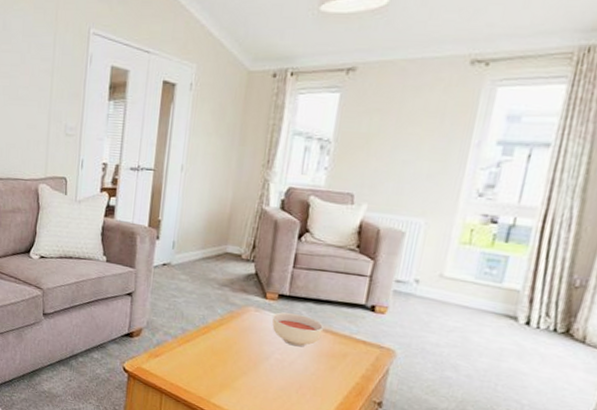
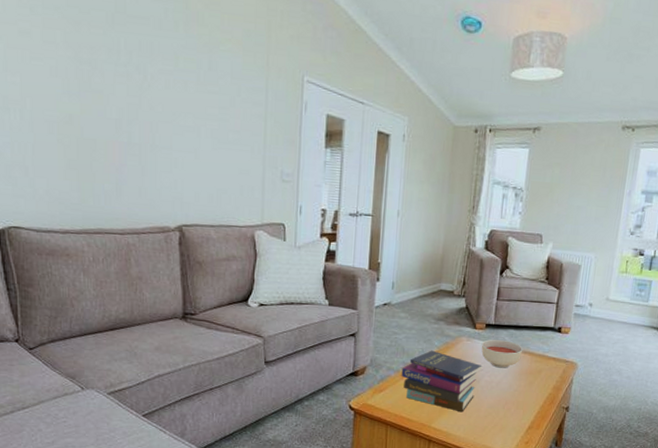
books: none [179,318,273,391] -> present [401,350,482,413]

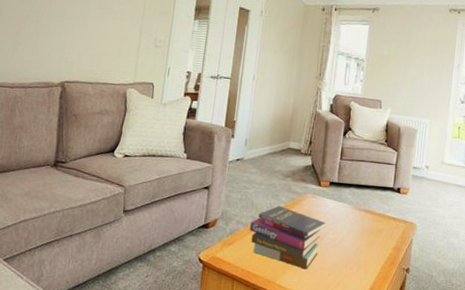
bowl: present [481,339,523,368] -> none [325,197,365,226]

